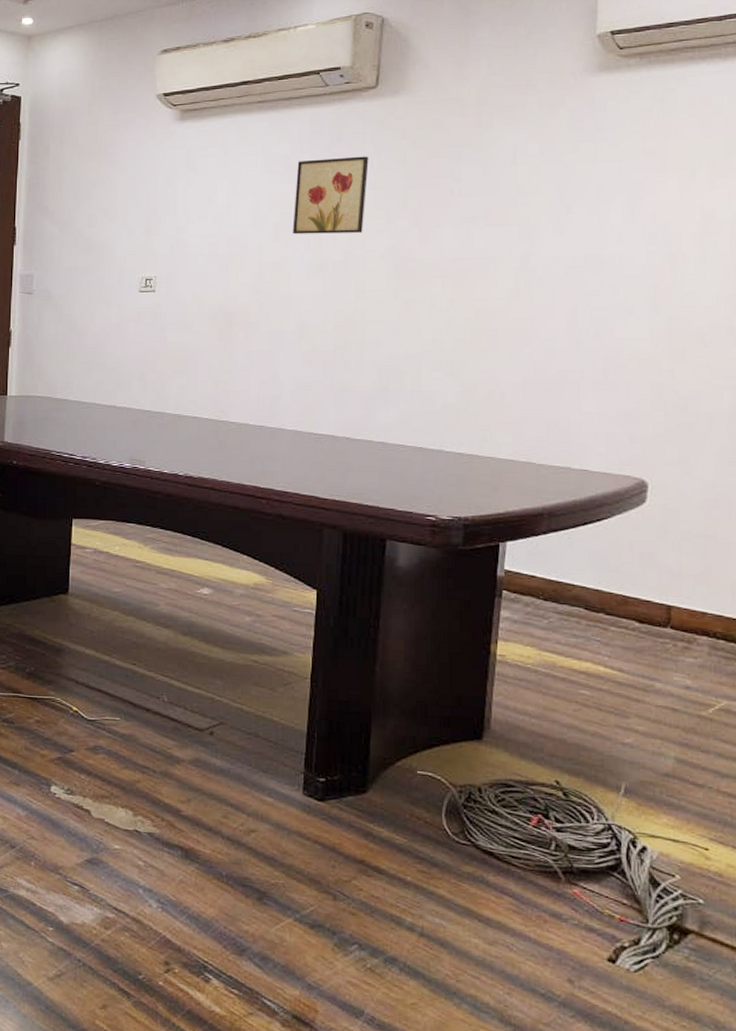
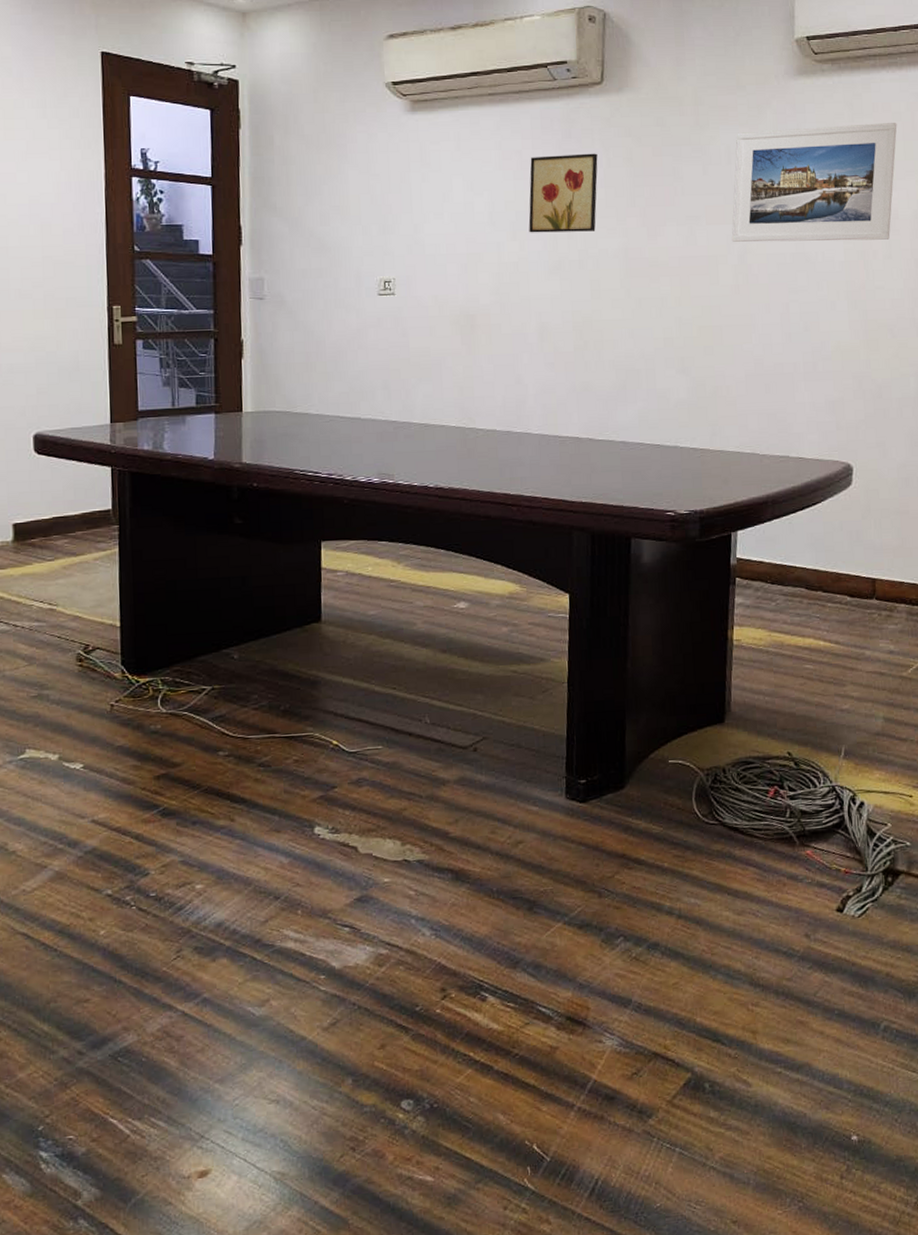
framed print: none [513,117,719,244] -> present [731,122,897,242]

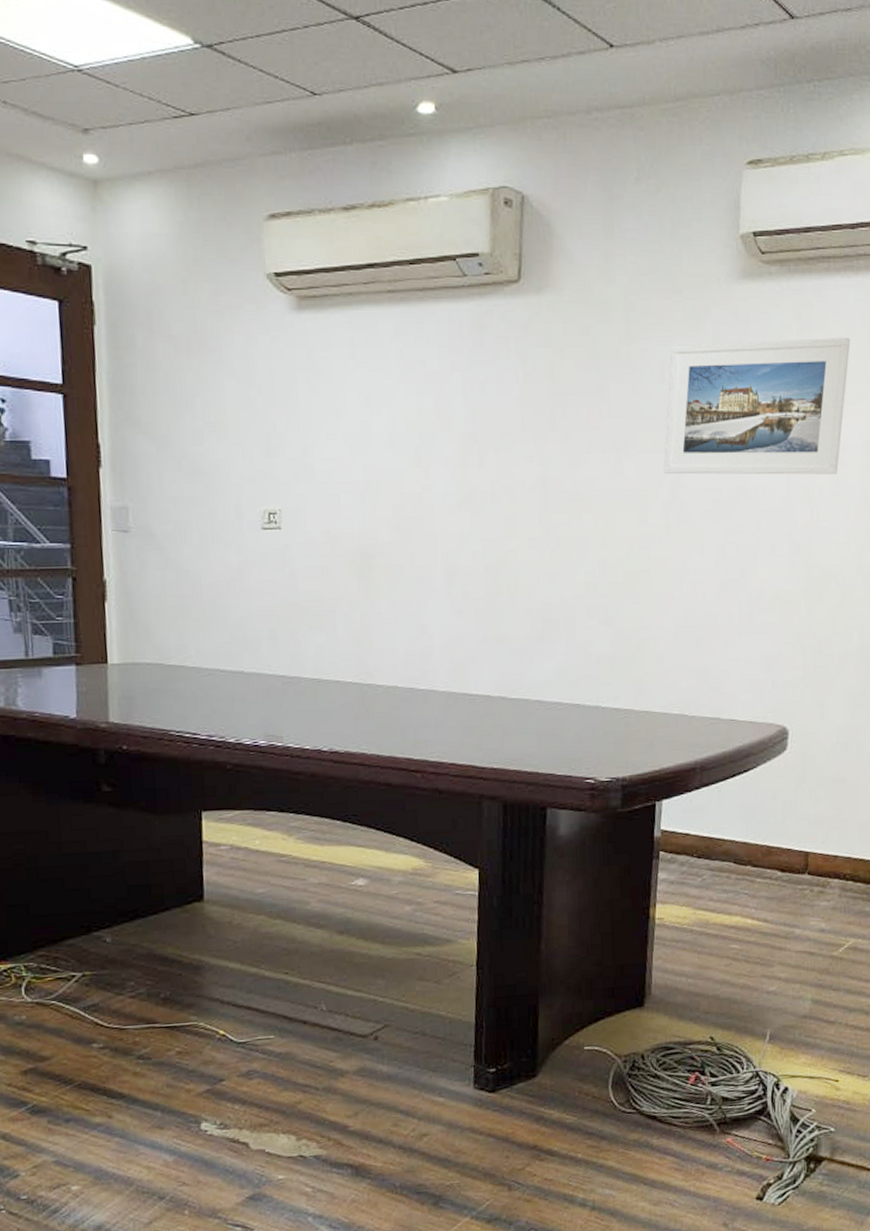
wall art: present [528,153,598,233] -> none [434,366,514,459]

